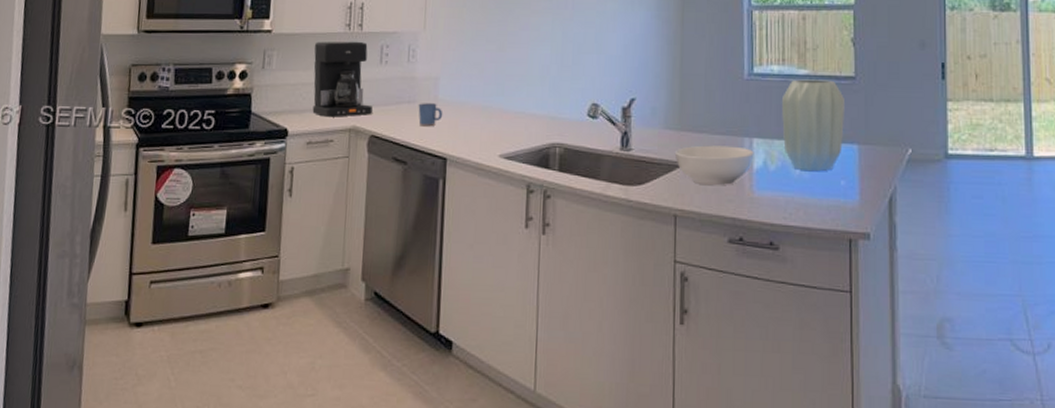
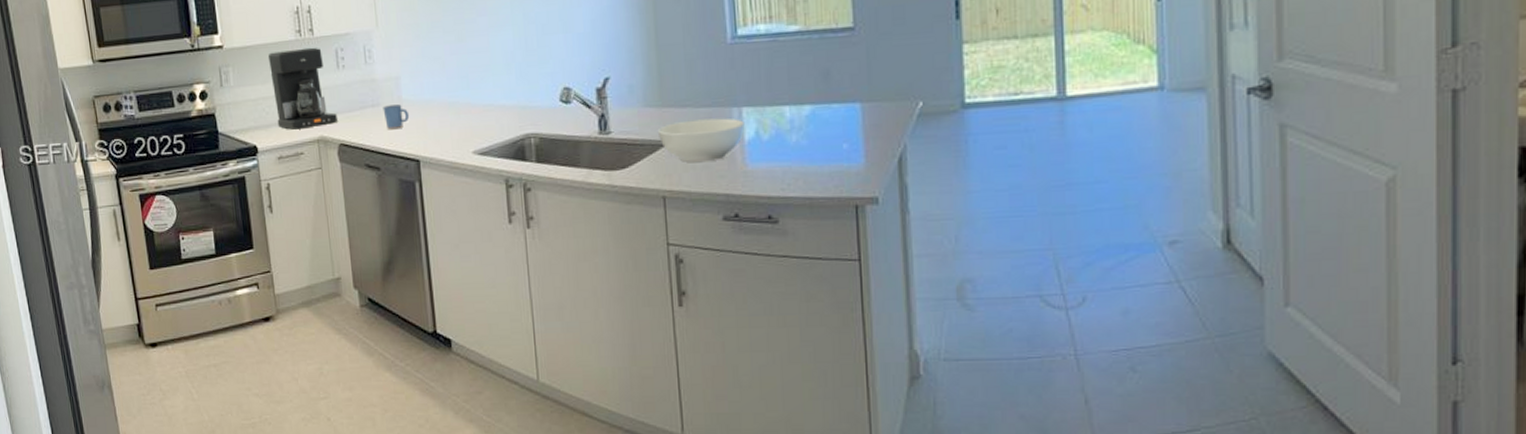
vase: present [781,79,844,172] -> none [770,34,844,138]

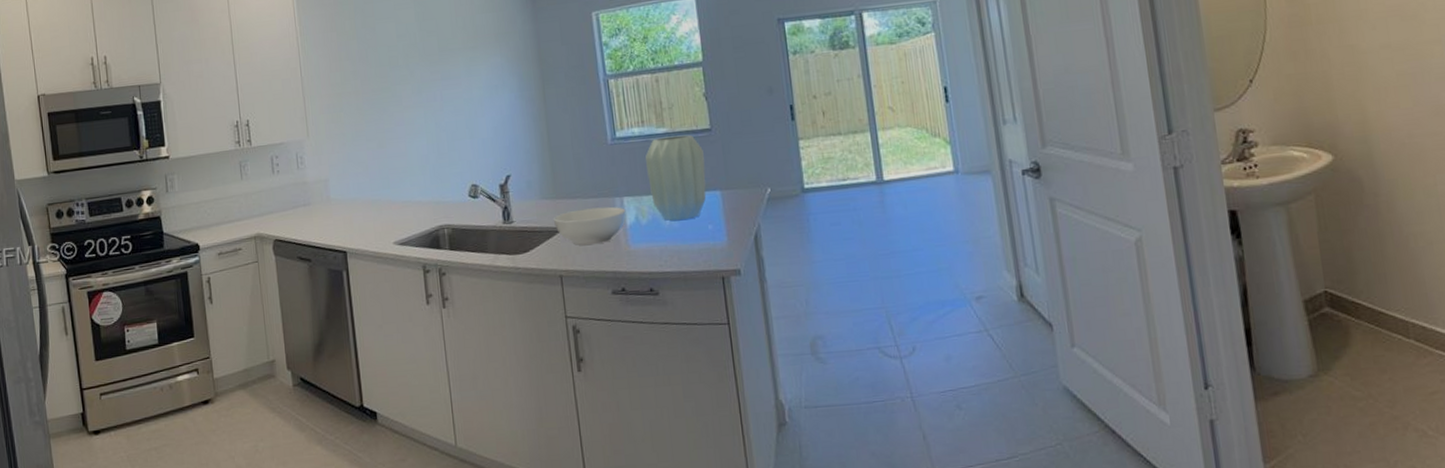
coffee maker: present [269,47,337,130] -> none [211,156,273,228]
mug: present [383,104,410,130] -> none [313,203,337,226]
vase: none [770,34,844,138] -> present [644,134,707,221]

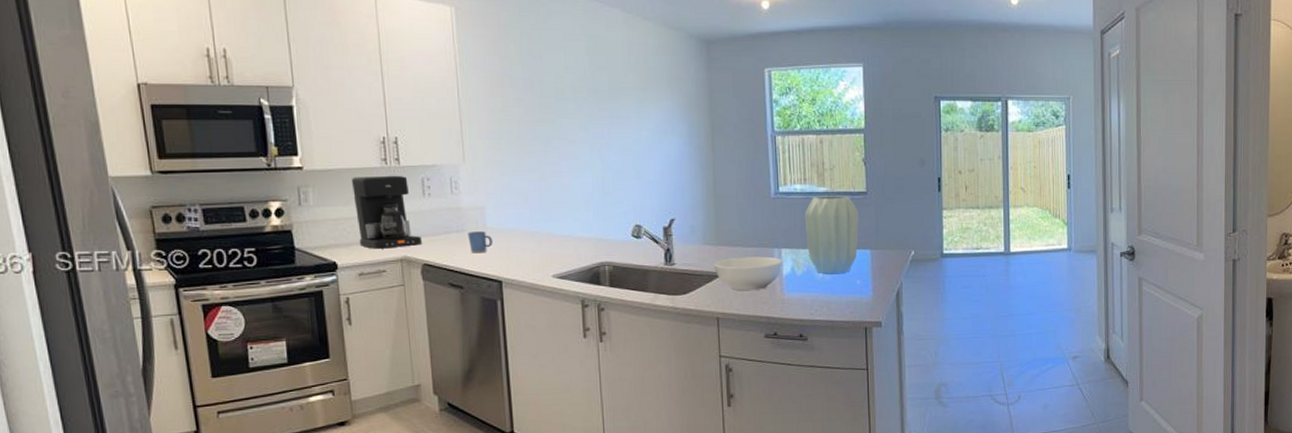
coffee maker: none [211,156,273,228] -> present [352,175,422,249]
mug: none [313,203,337,226] -> present [467,231,494,253]

